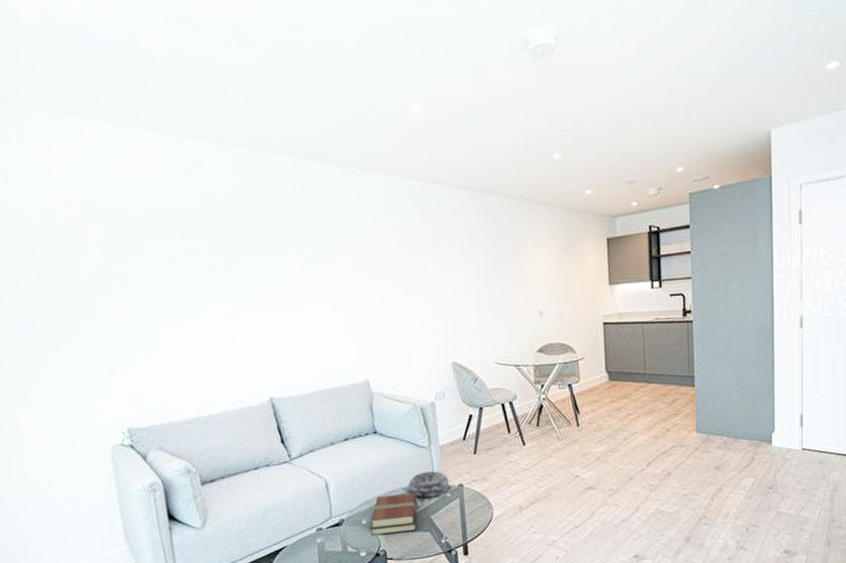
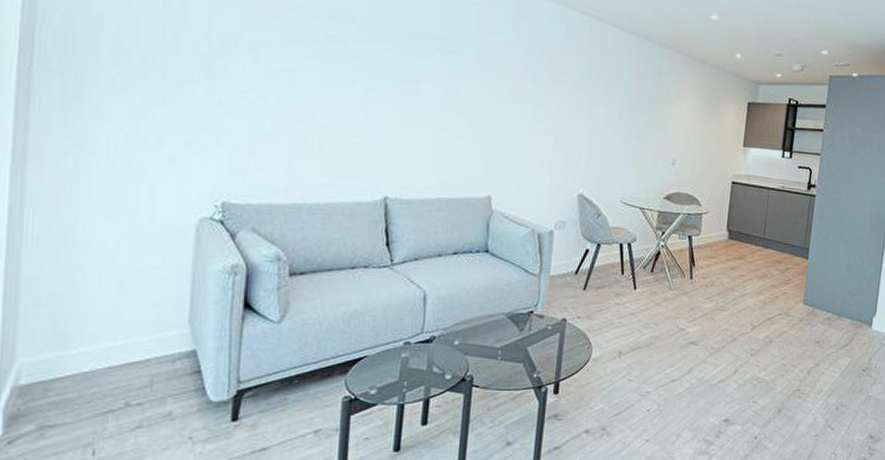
books: present [369,493,418,536] -> none [460,318,517,360]
decorative bowl: present [408,471,450,498] -> none [510,300,554,328]

